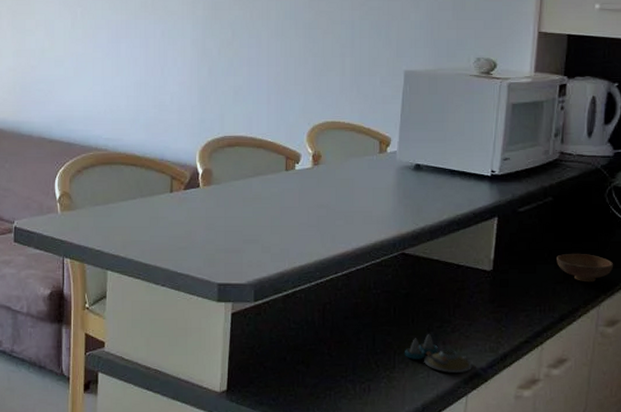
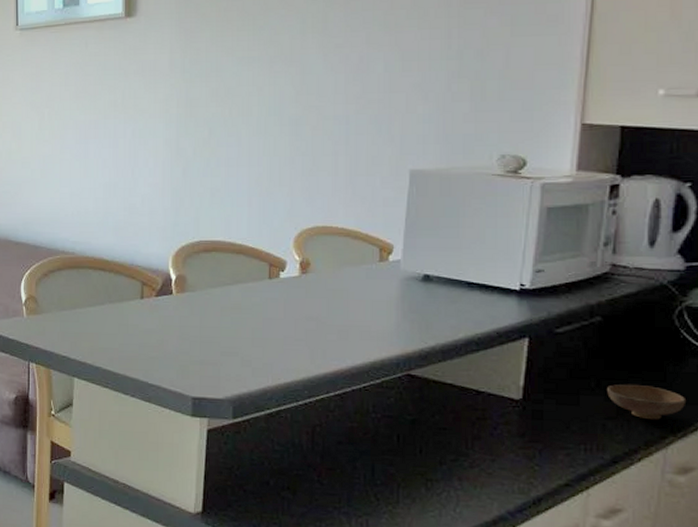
salt and pepper shaker set: present [405,333,473,374] -> none [411,466,497,515]

